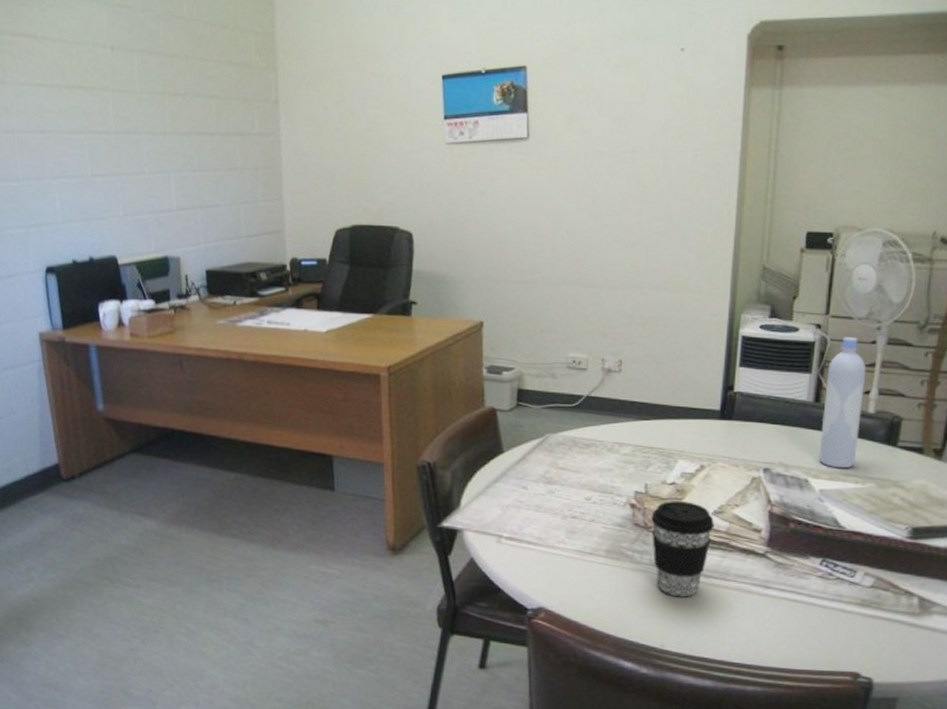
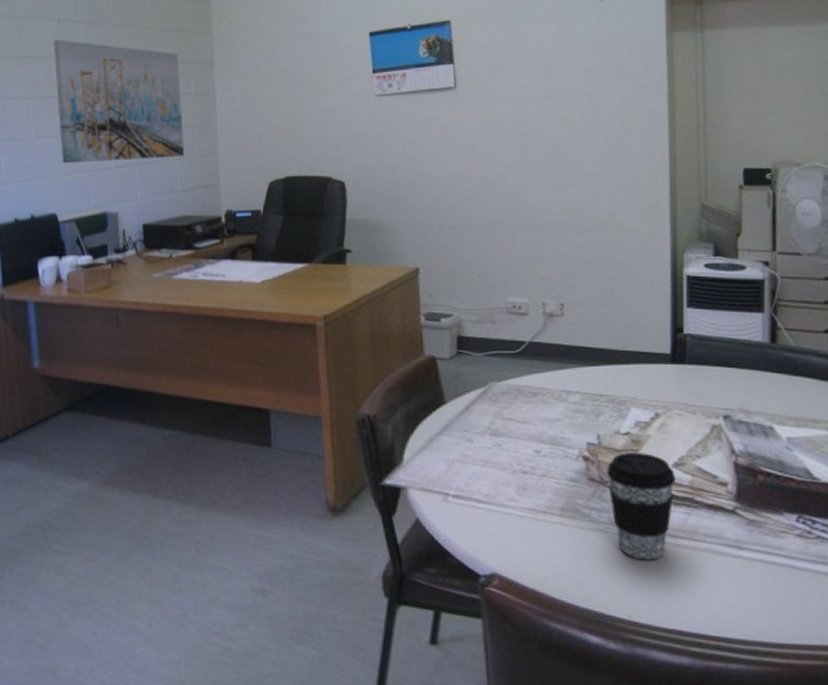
wall art: none [107,69,249,204] -> present [53,39,185,164]
bottle: present [819,337,866,469] -> none [780,274,823,414]

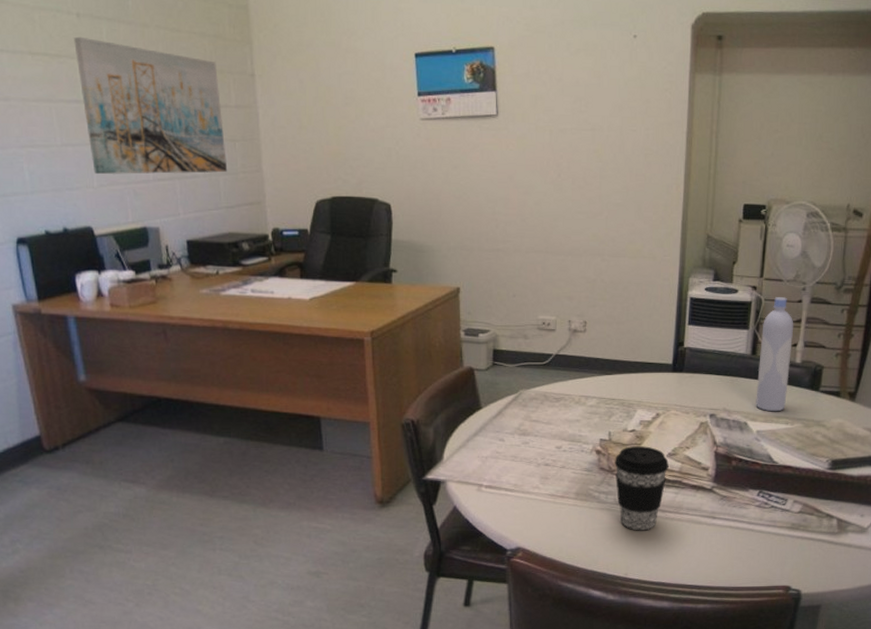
bottle: none [780,274,823,414] -> present [756,297,794,412]

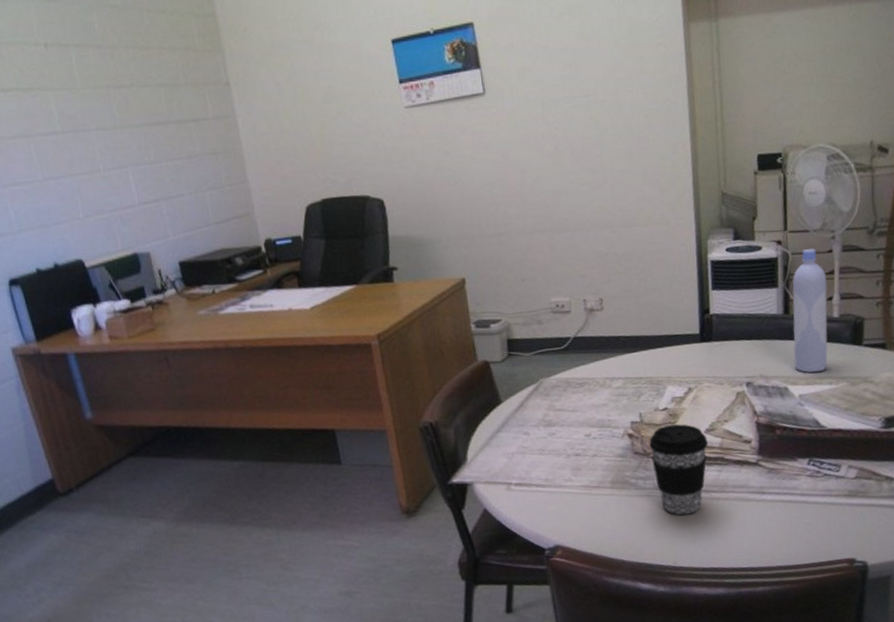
wall art: present [74,36,228,175] -> none [44,66,213,205]

